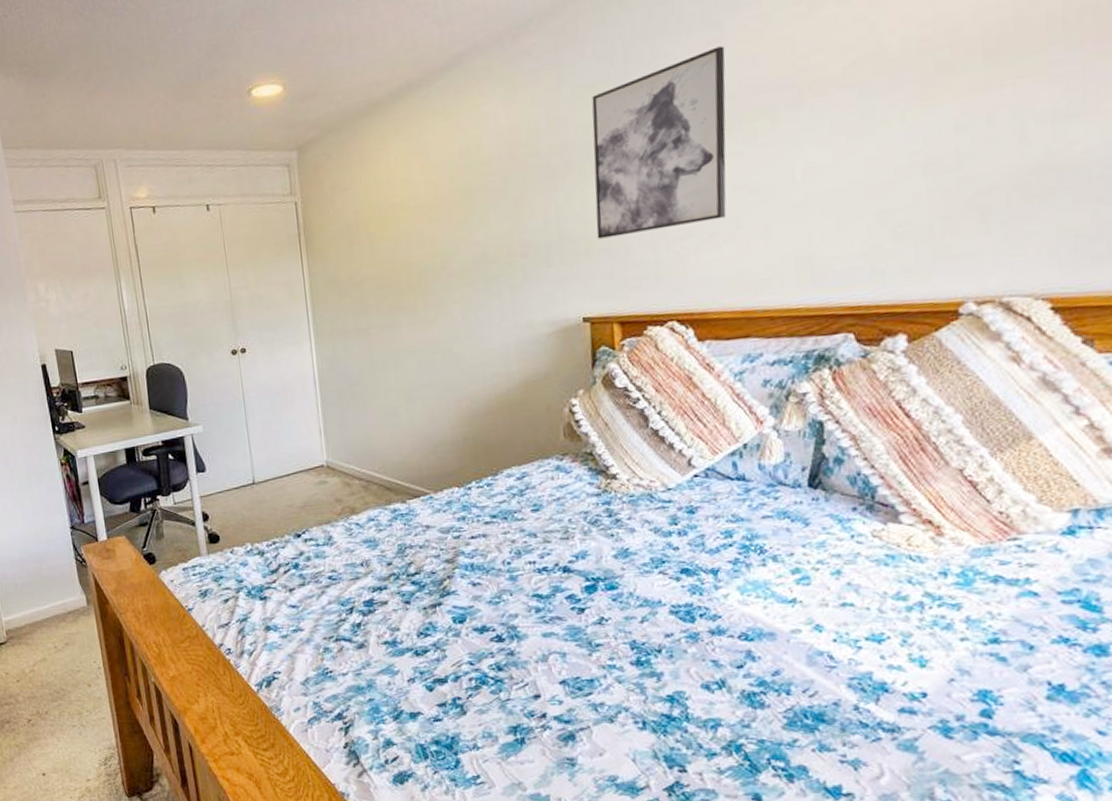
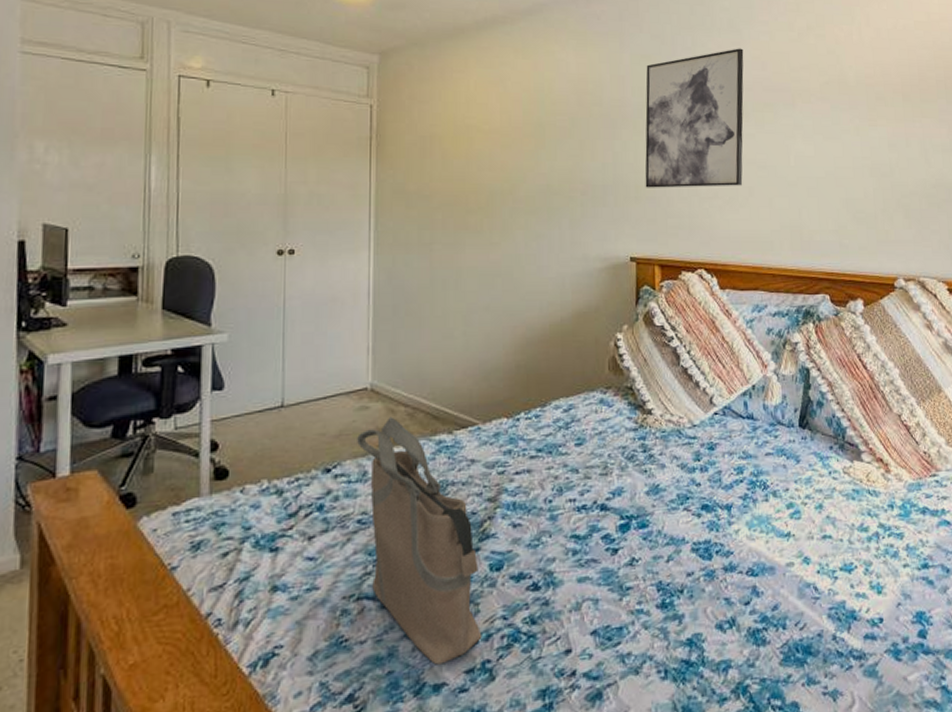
tote bag: none [320,489,451,697] -> present [357,417,482,665]

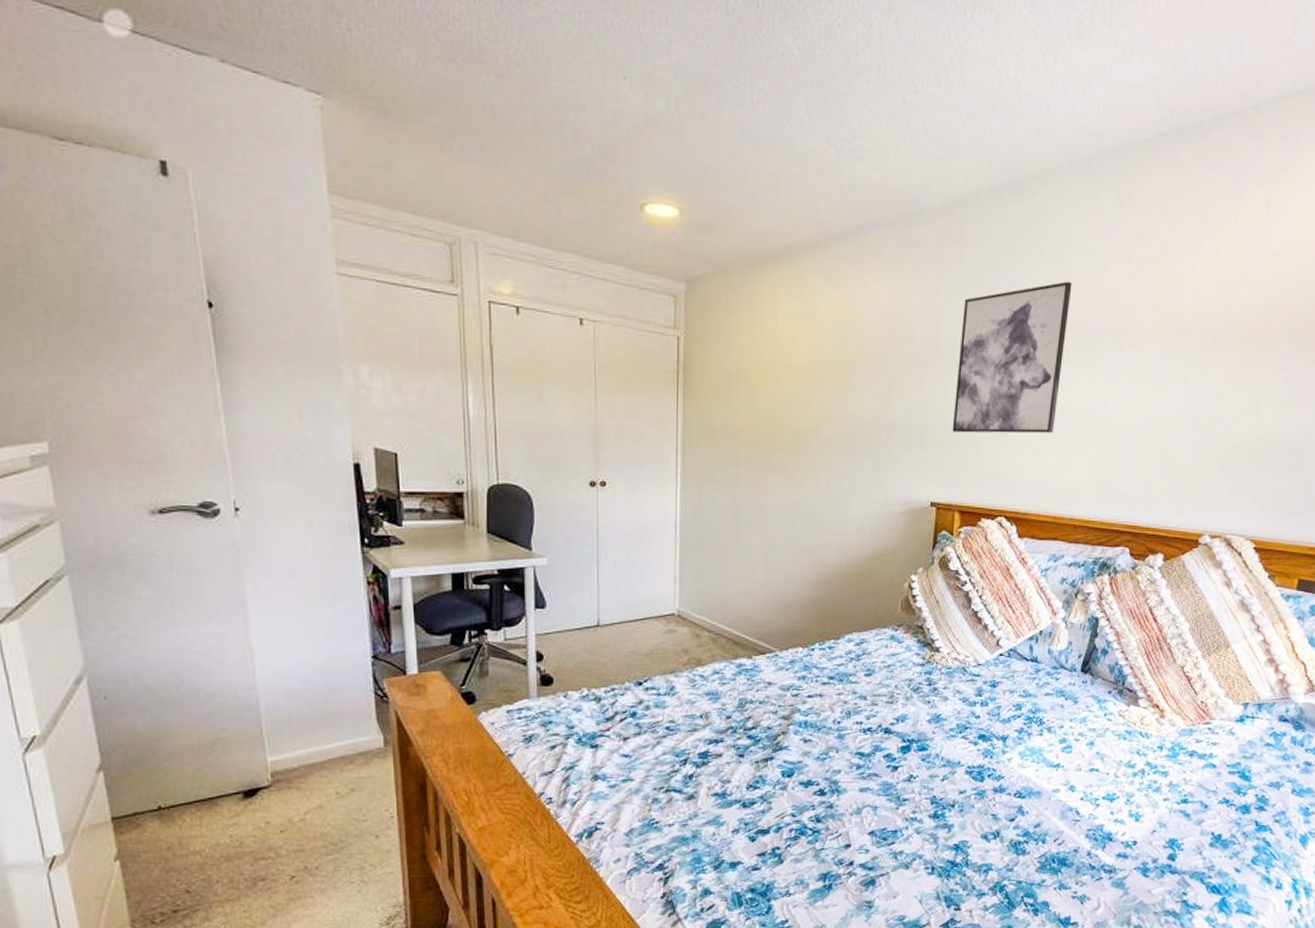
tote bag: present [357,417,482,665] -> none [666,640,773,848]

